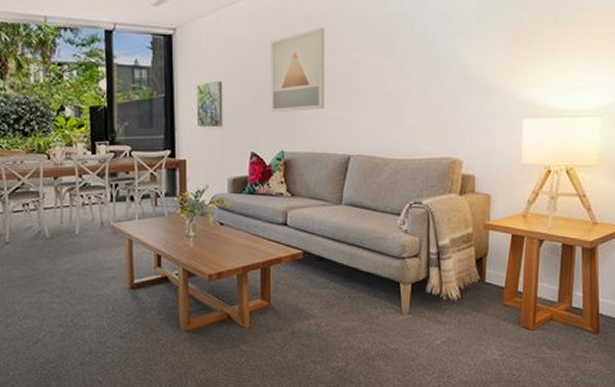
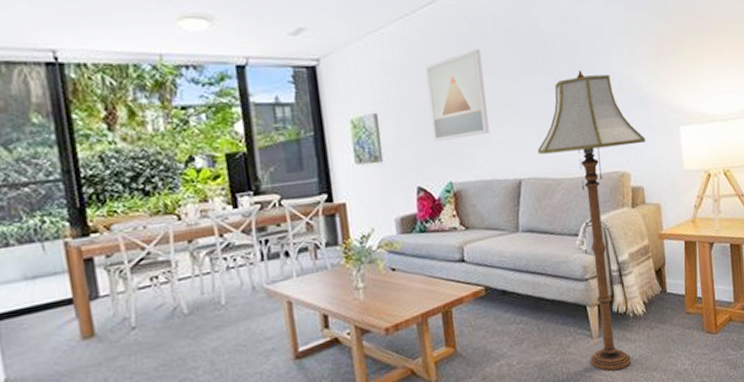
floor lamp: none [369,54,484,348] -> present [537,70,646,371]

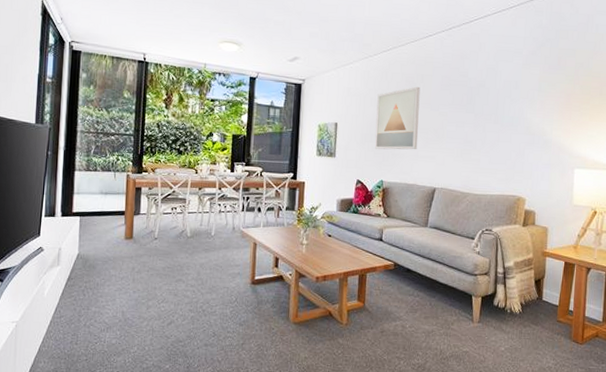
floor lamp: present [537,70,646,371] -> none [452,113,543,353]

